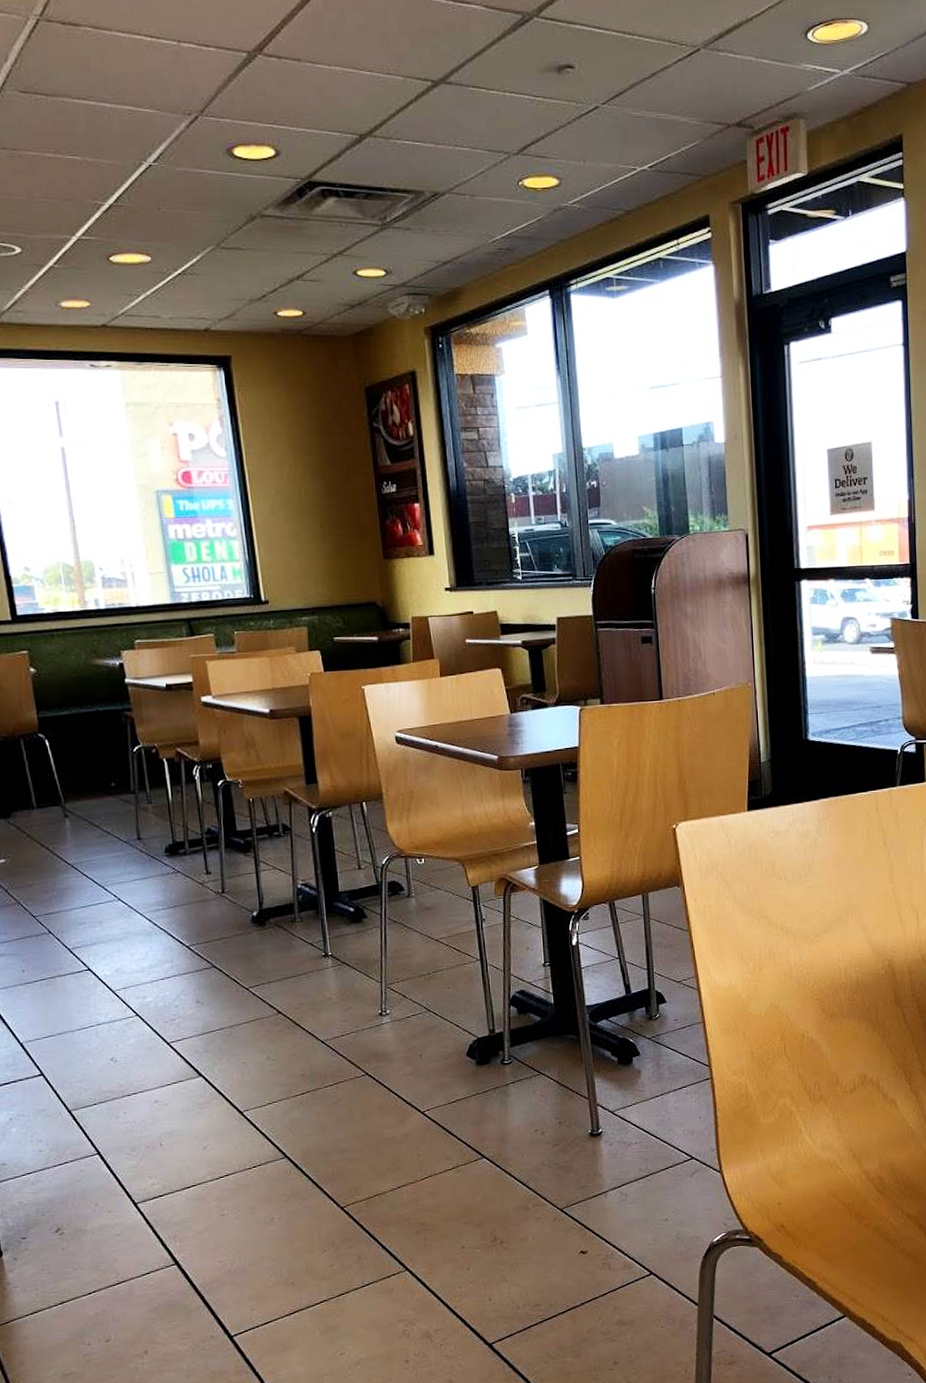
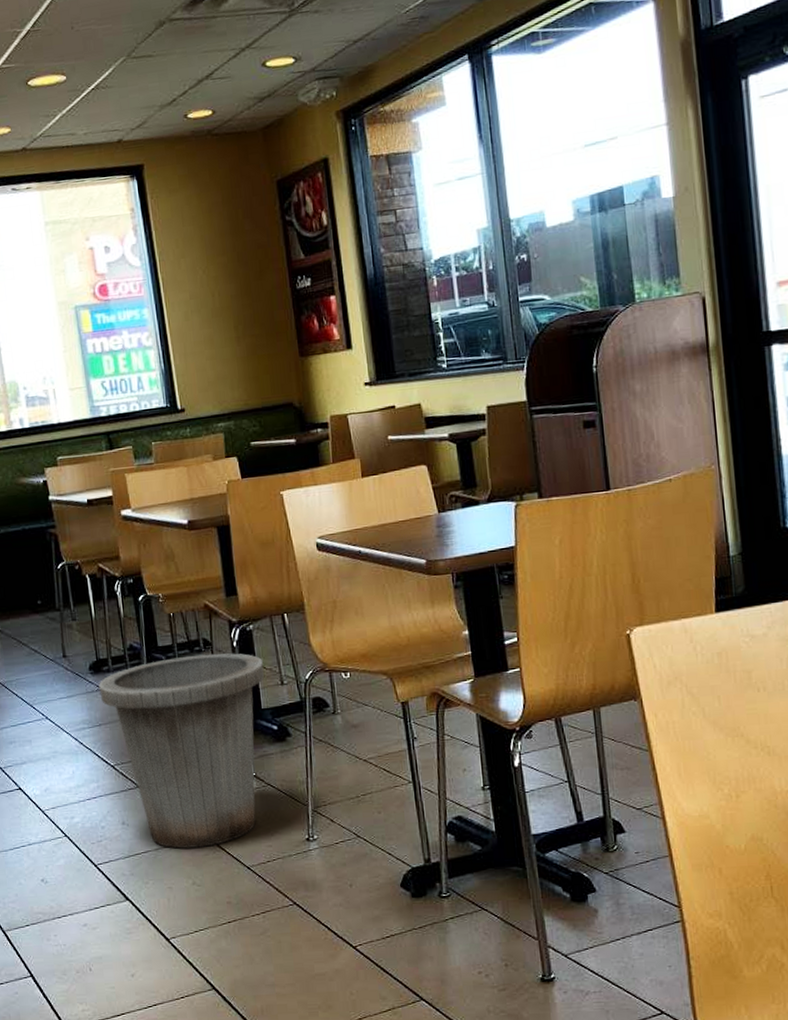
trash can: none [175,838,342,1025] -> present [99,653,264,849]

